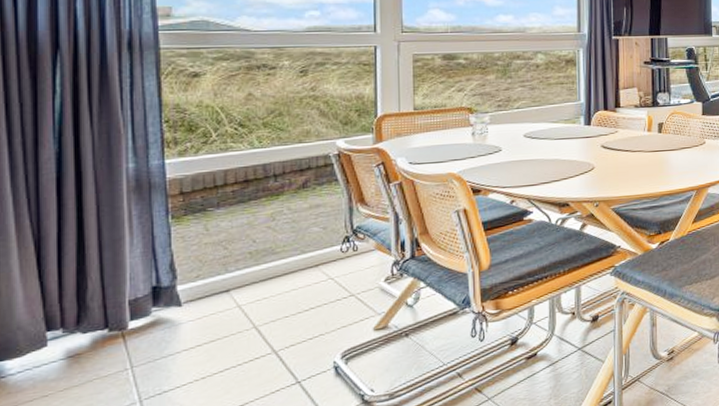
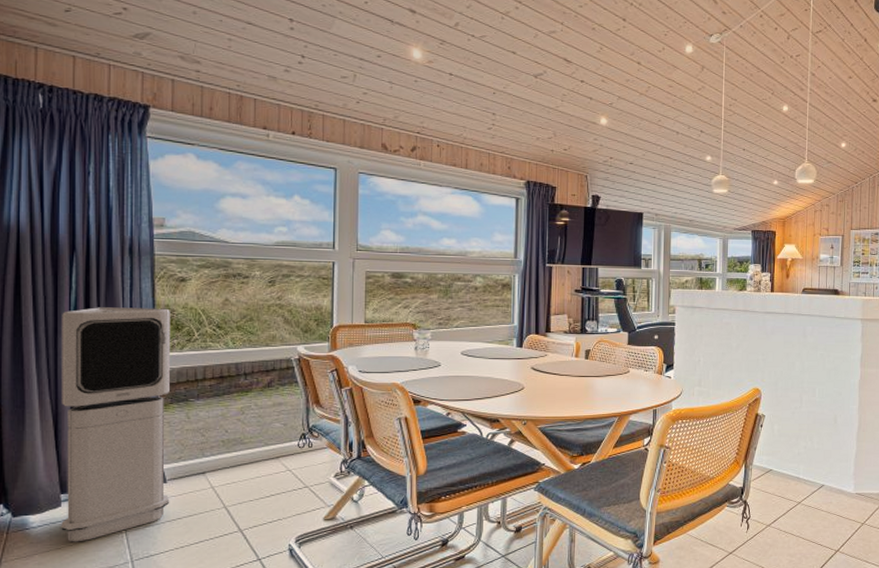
air purifier: none [43,108,187,387] -> present [61,307,170,542]

